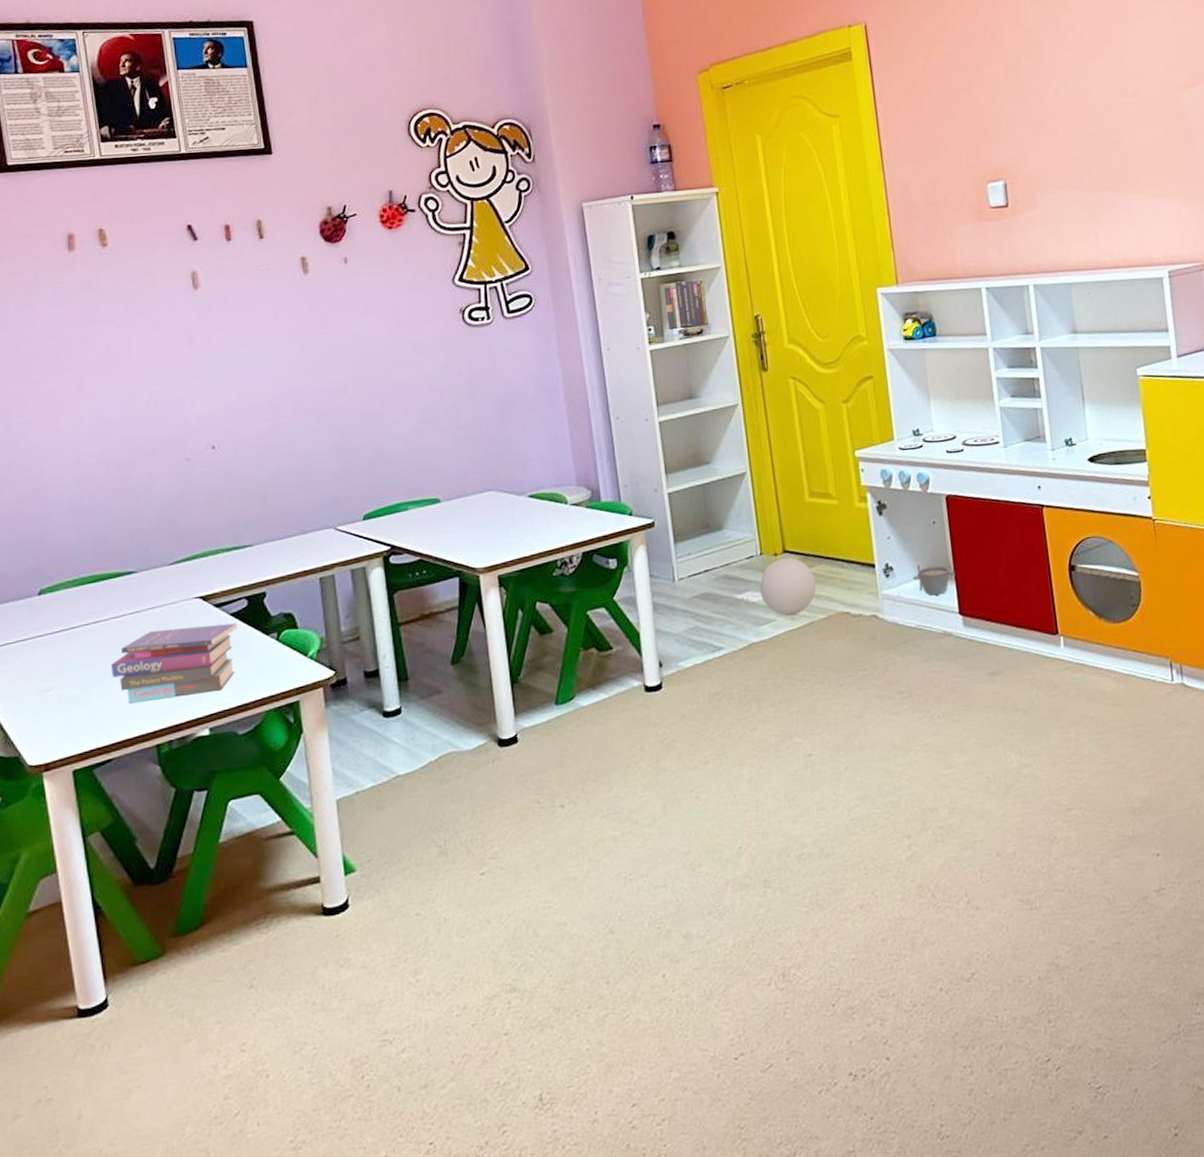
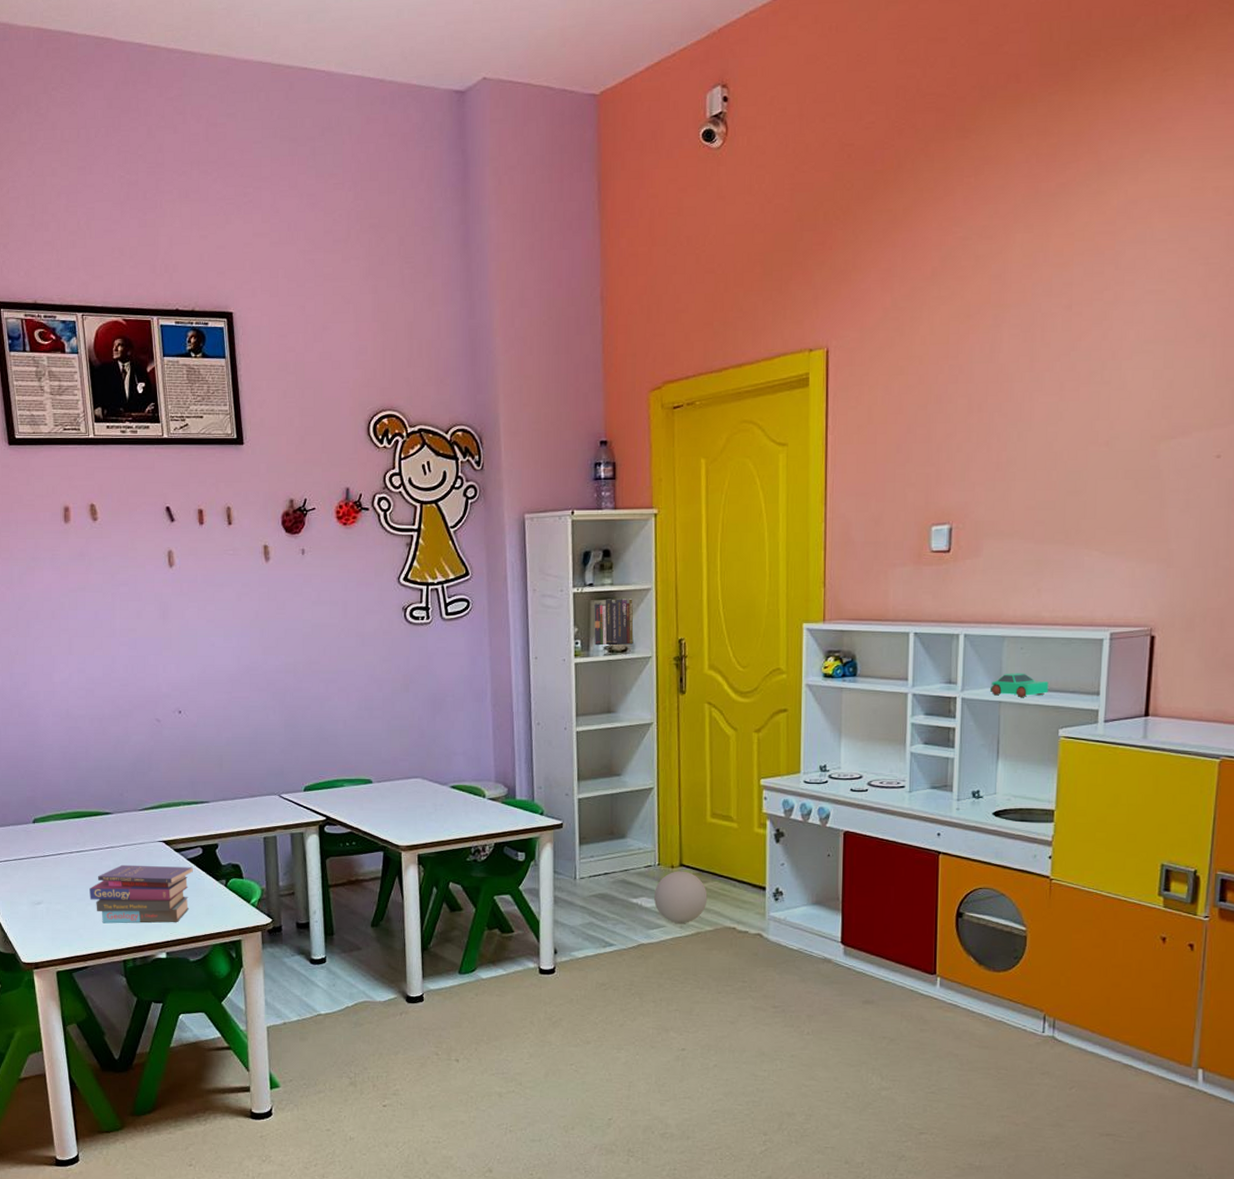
cooking pot: present [912,564,955,596] -> none [800,892,843,923]
toy car: none [1065,317,1121,342] -> present [989,673,1049,697]

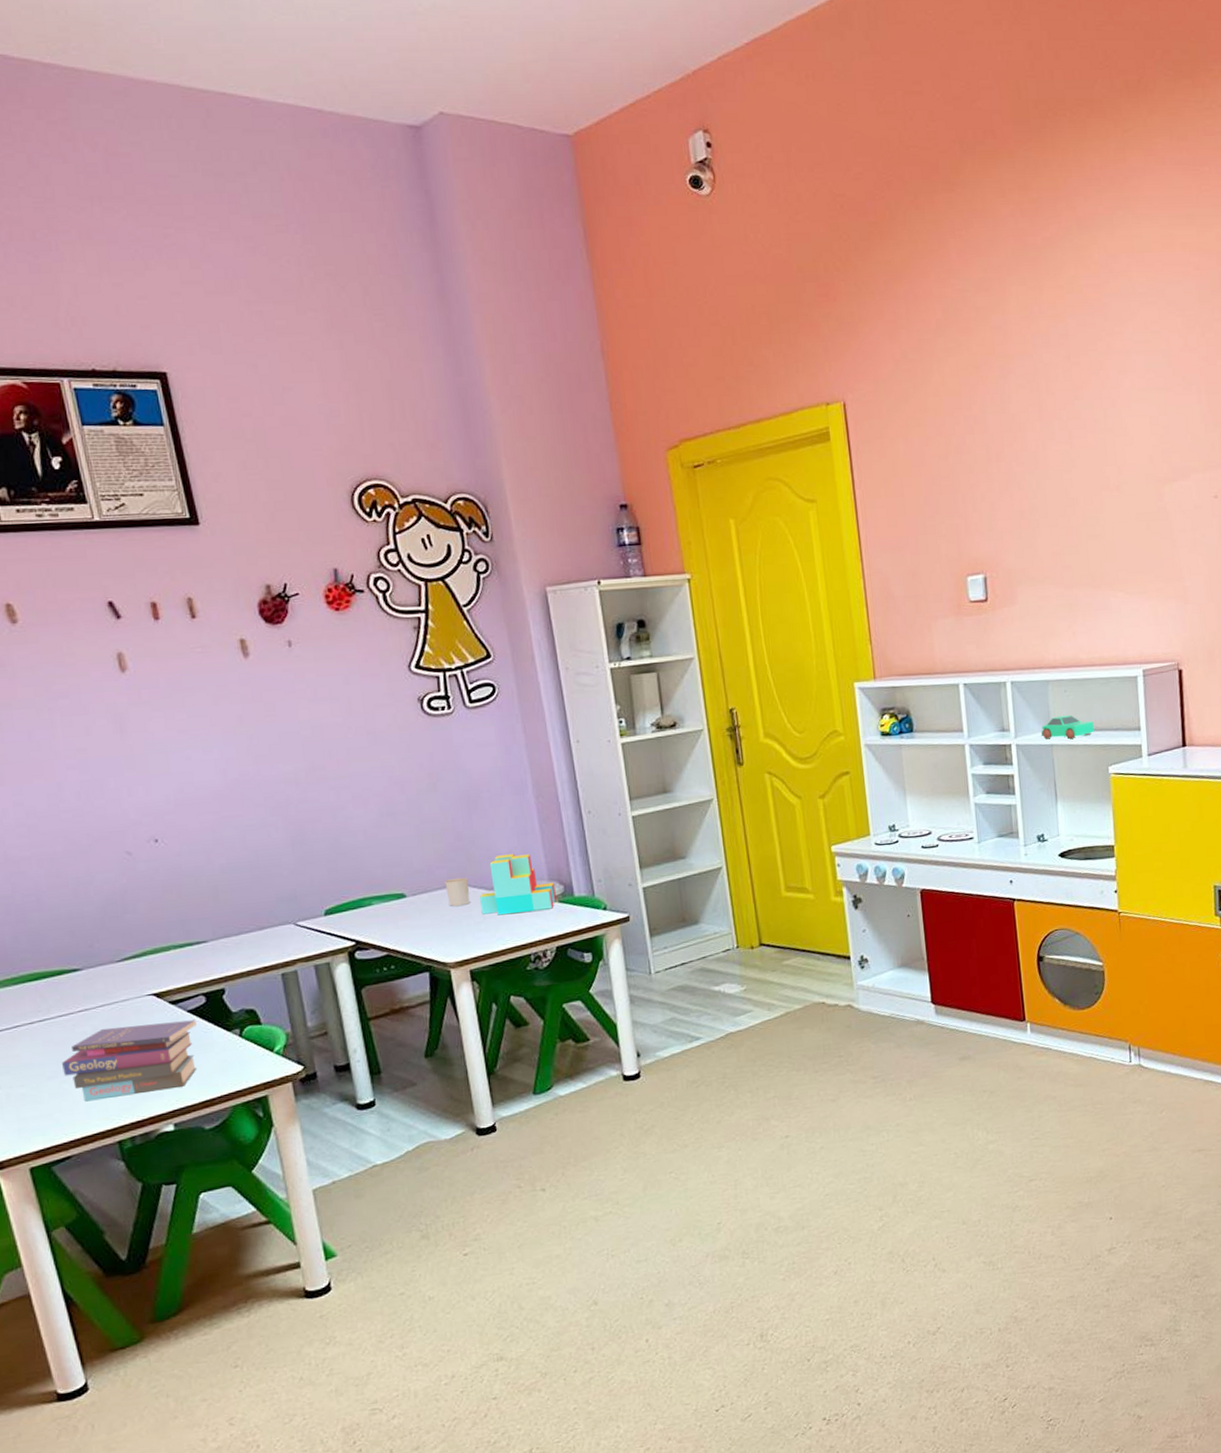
cup: none [405,771,426,797] -> present [443,877,470,907]
toy blocks: none [434,754,500,809] -> present [480,853,556,916]
books: present [594,597,634,645] -> none [635,669,682,722]
ball: present [654,871,708,924] -> none [736,950,793,1007]

